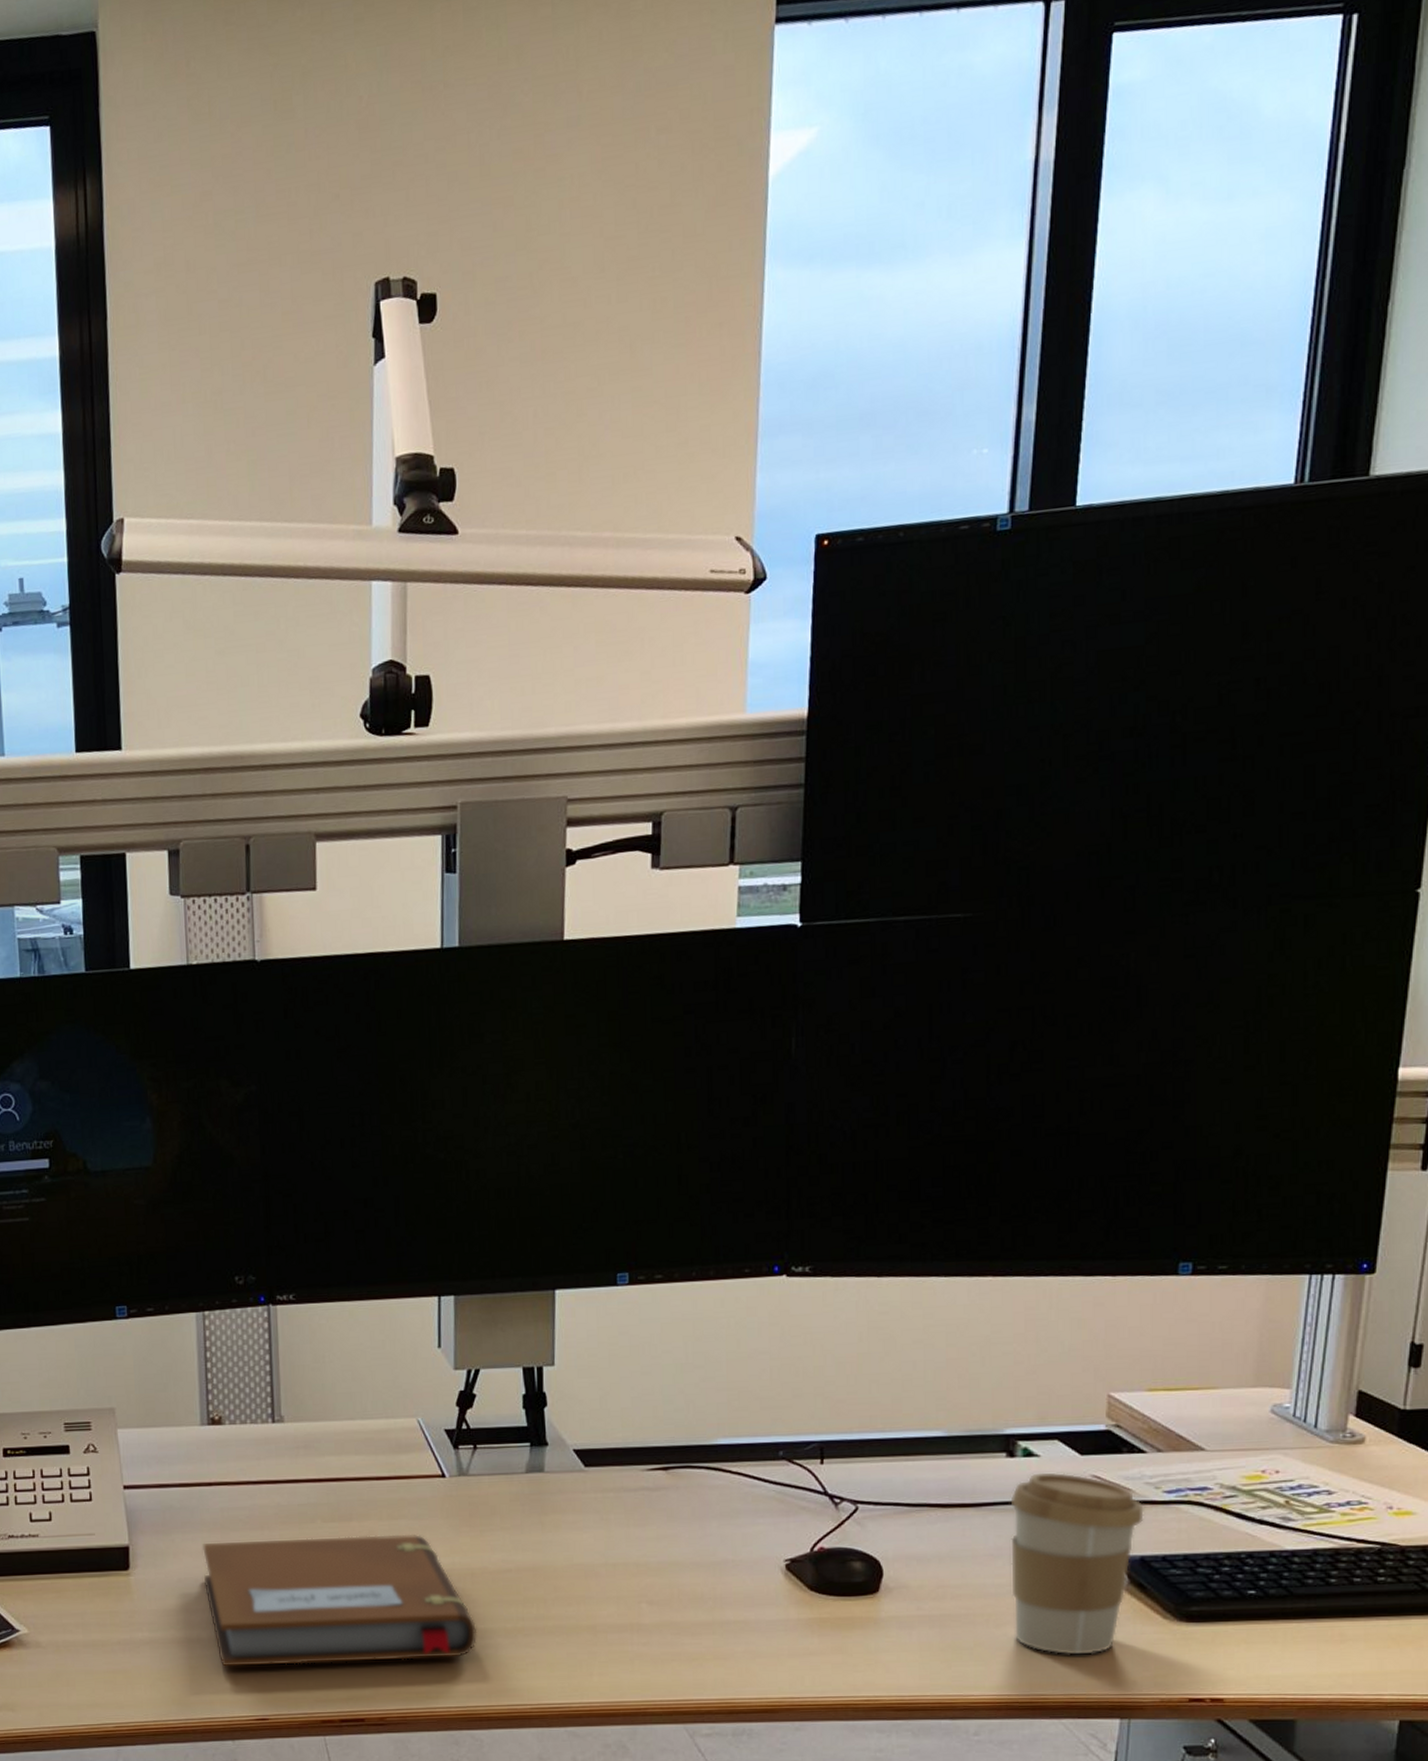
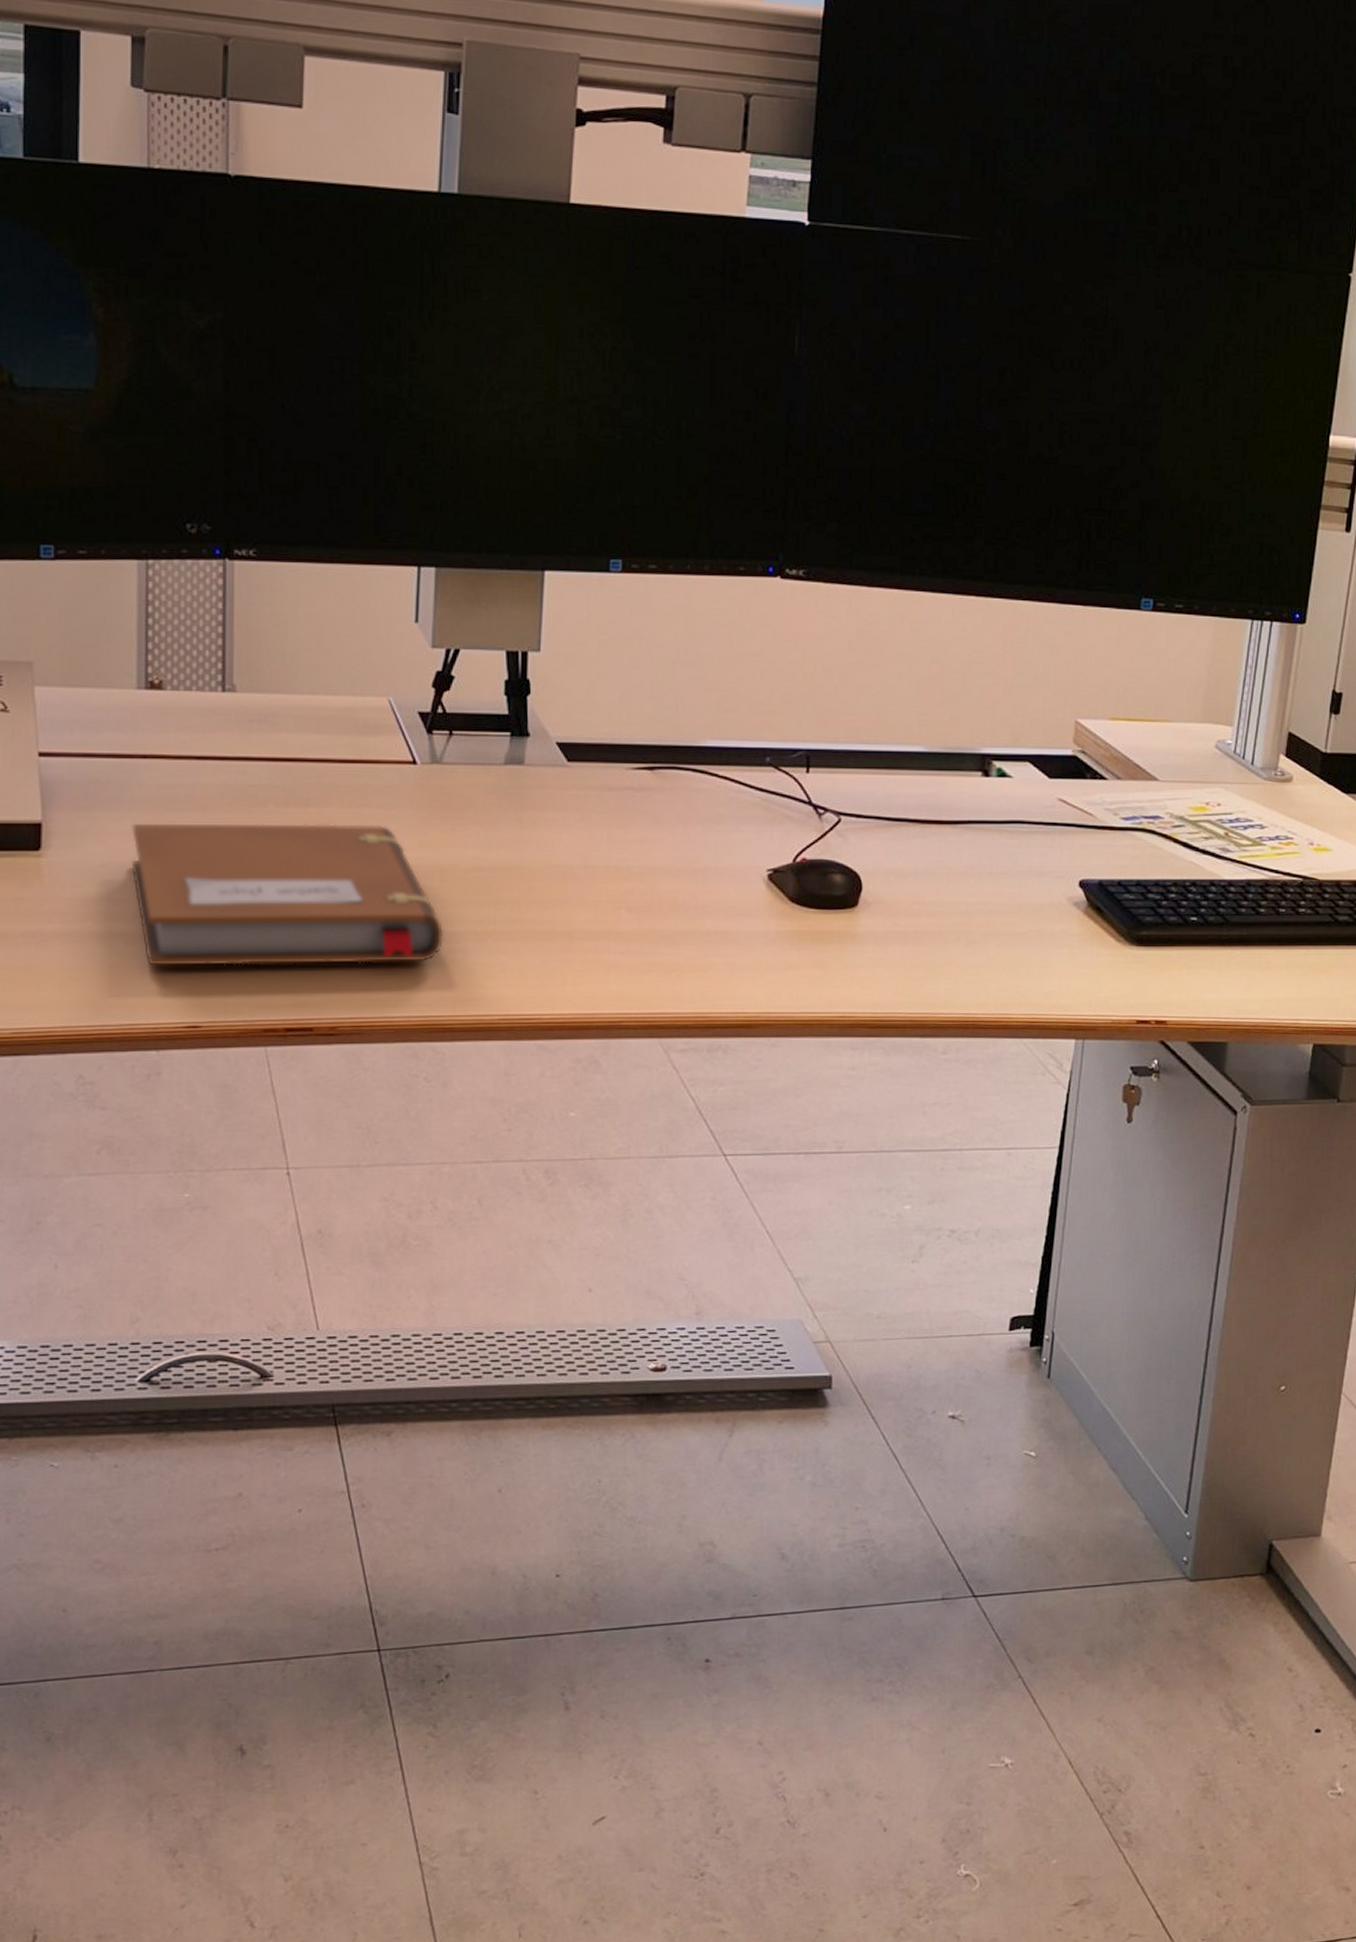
coffee cup: present [1010,1472,1144,1655] -> none [982,793,1103,975]

